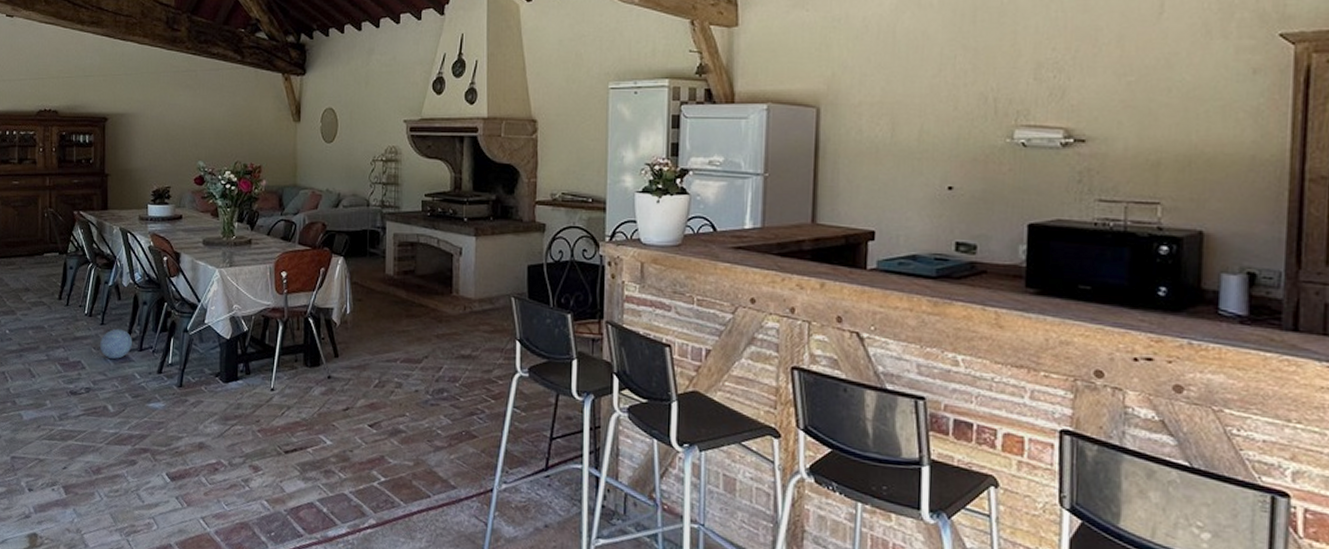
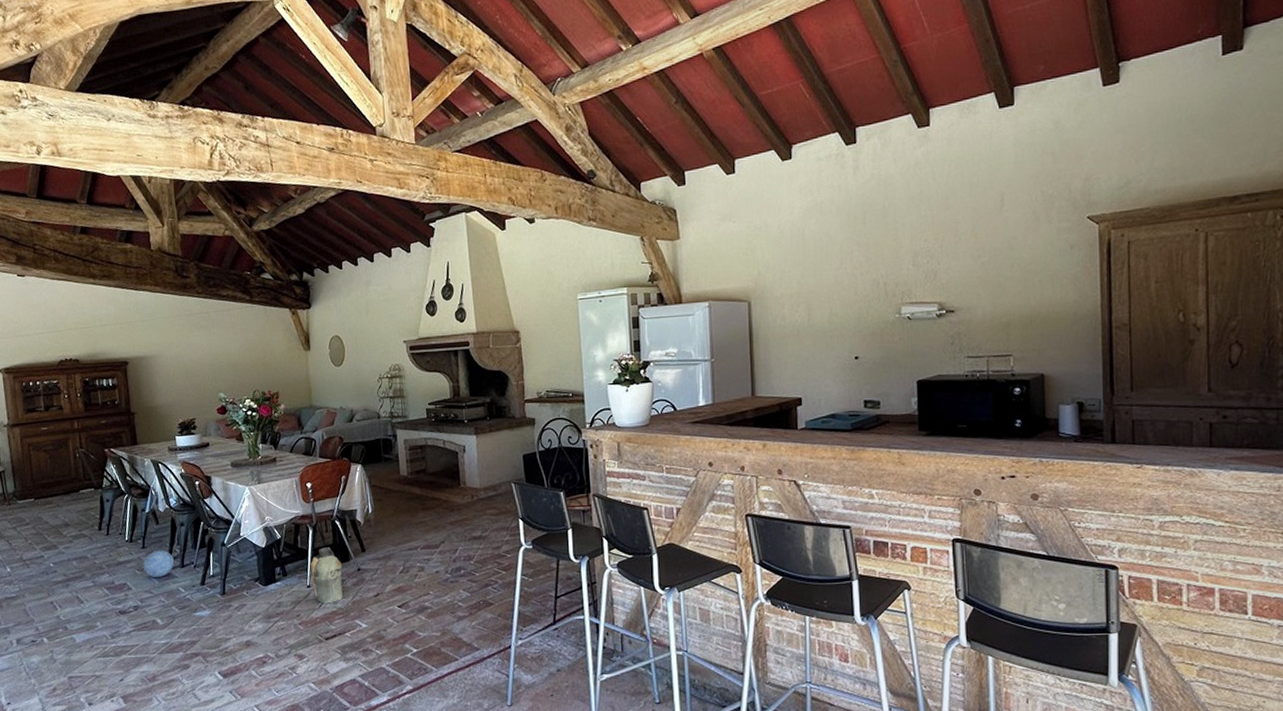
military canteen: none [275,347,311,412] -> present [310,547,343,604]

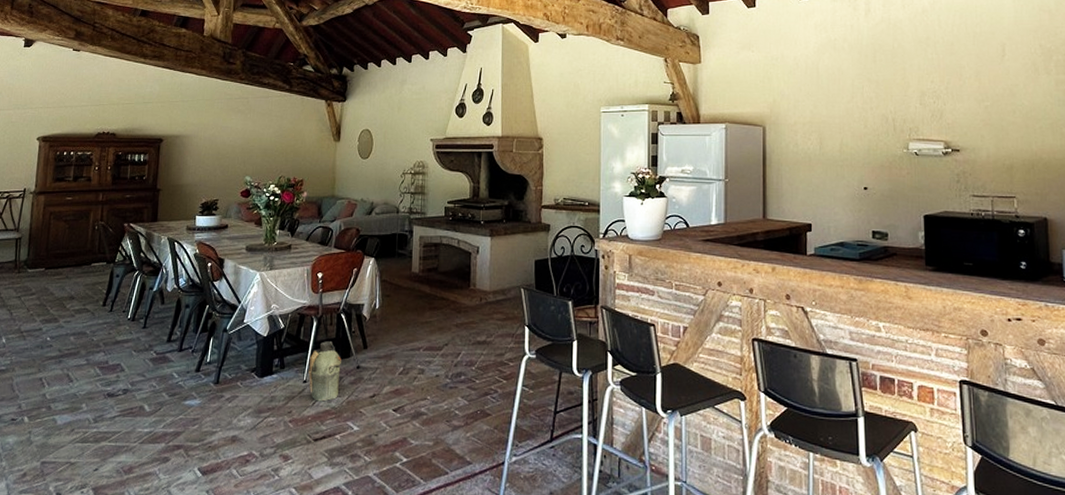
ball: present [142,550,174,577] -> none [140,331,173,360]

